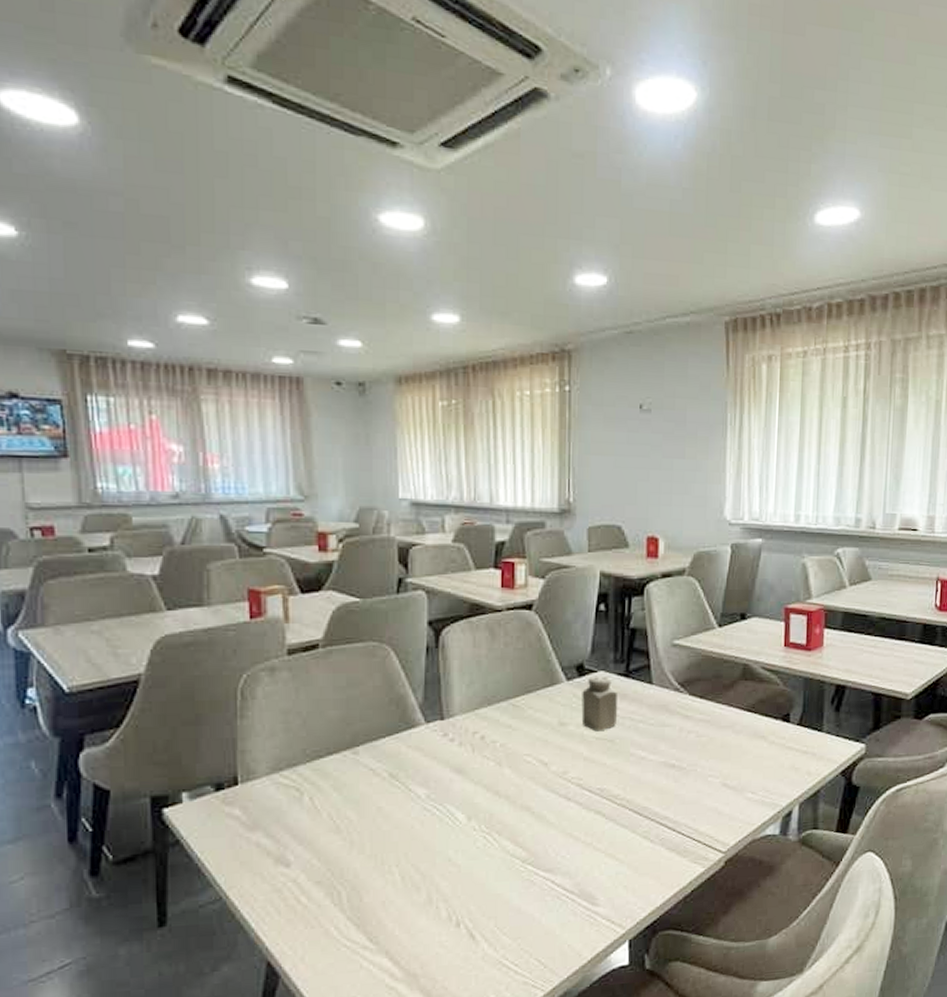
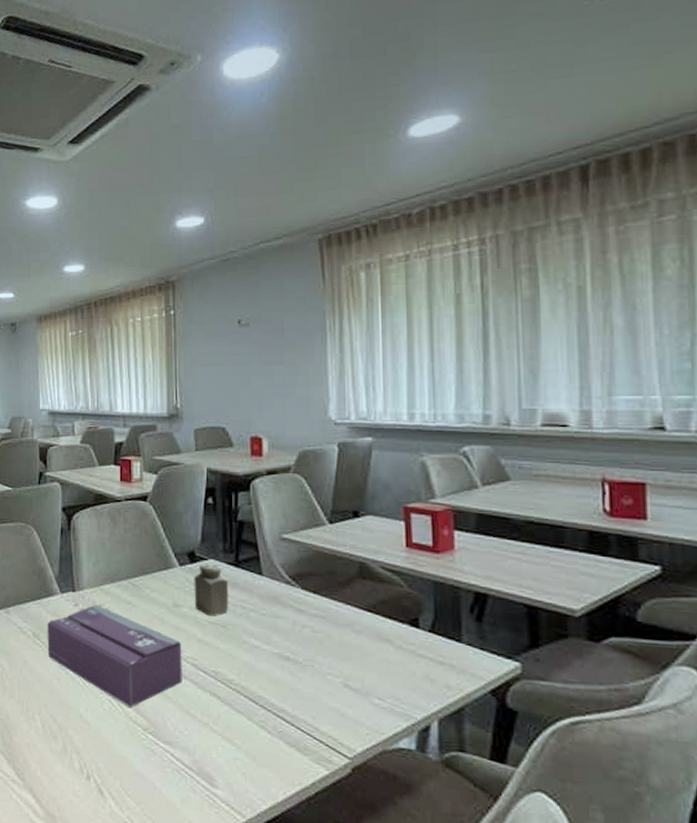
tissue box: none [408,732,567,842] -> present [47,604,182,708]

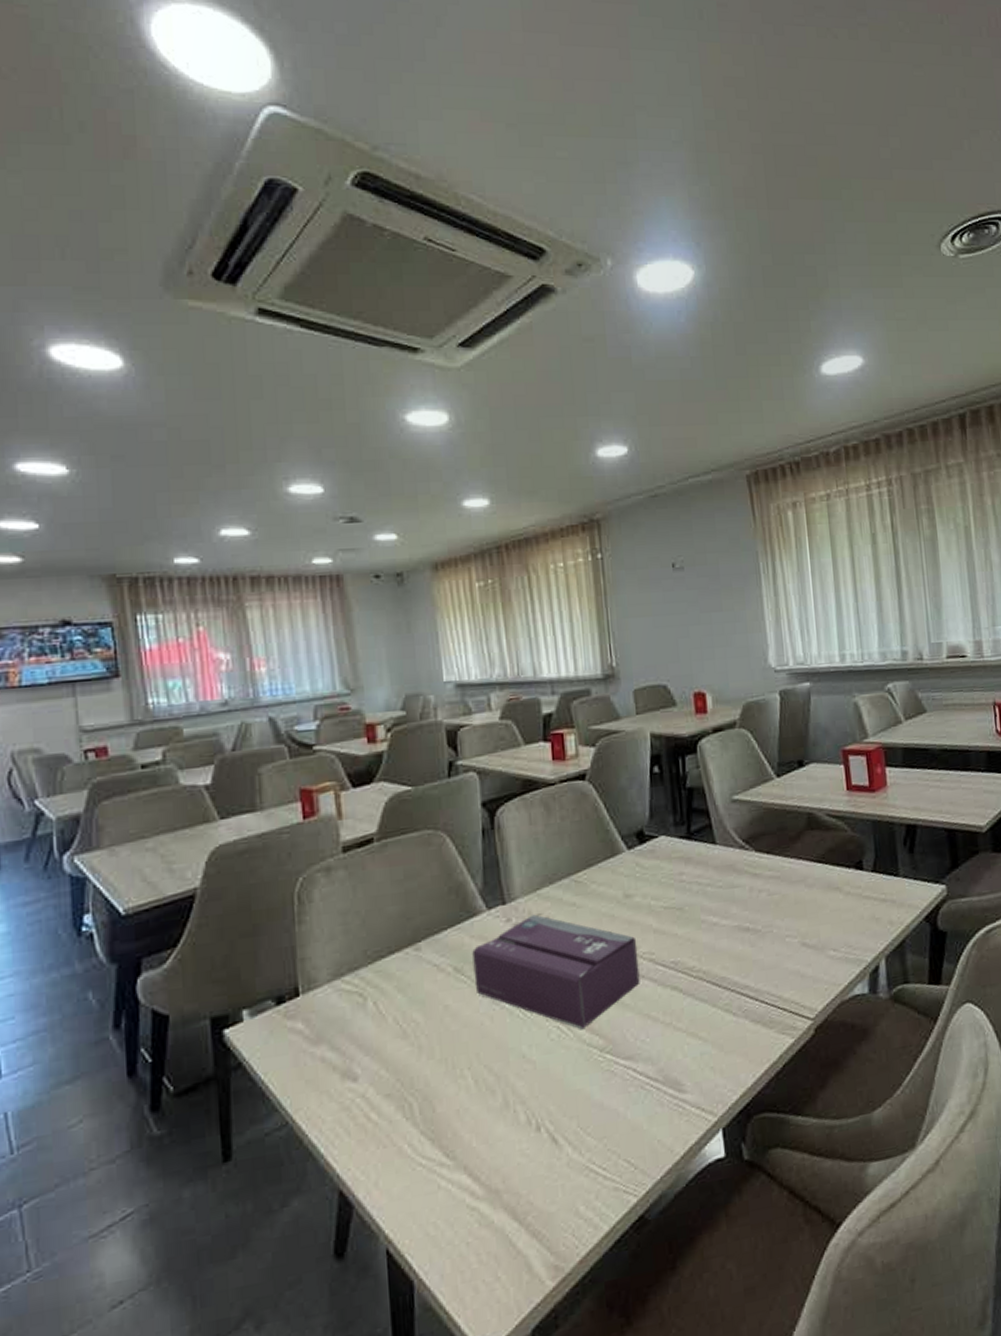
salt shaker: present [194,563,229,616] -> none [644,840,684,901]

